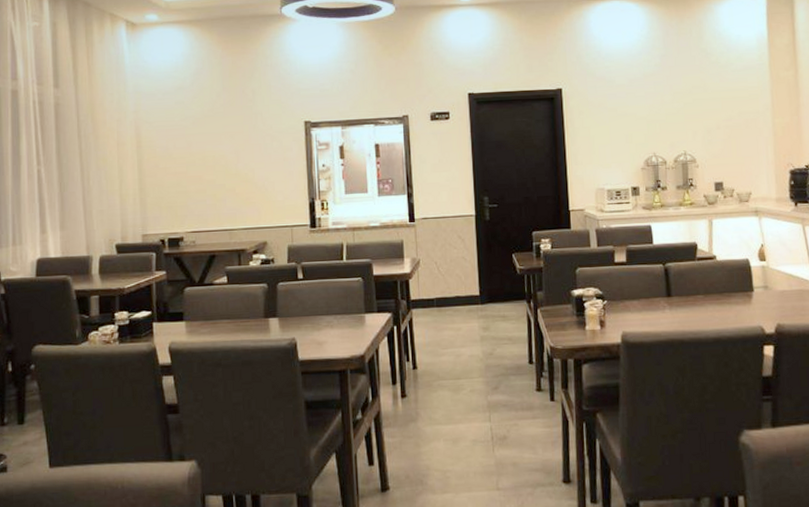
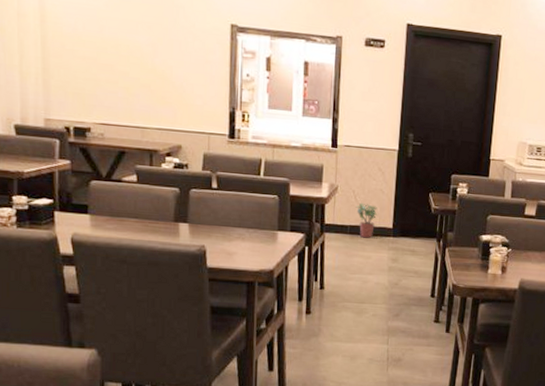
potted plant: none [440,273,462,309] -> present [356,202,377,238]

